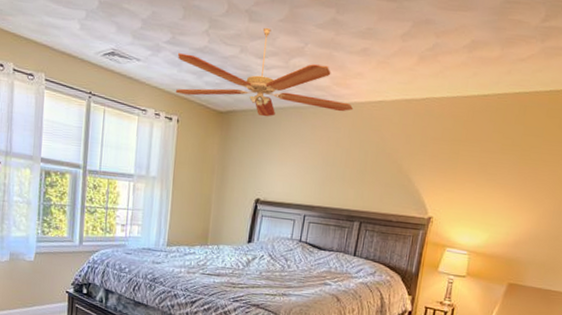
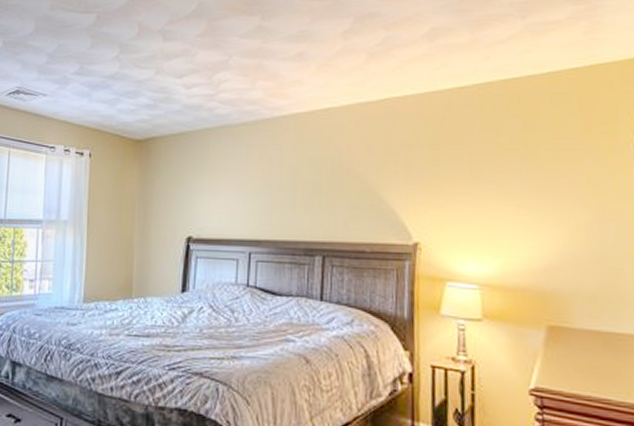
ceiling fan: present [176,27,354,117] -> none [87,44,296,141]

